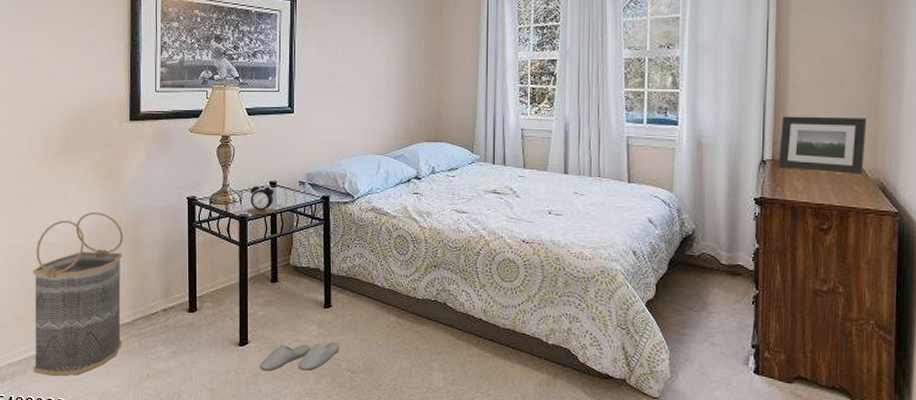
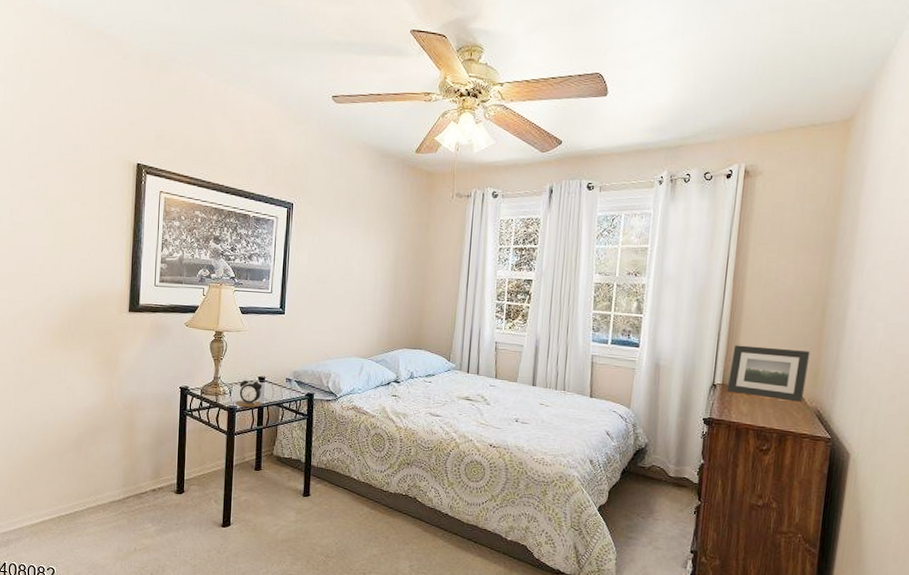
basket: present [33,212,124,376] -> none [27,396,118,546]
slippers: present [260,341,339,371] -> none [240,527,315,553]

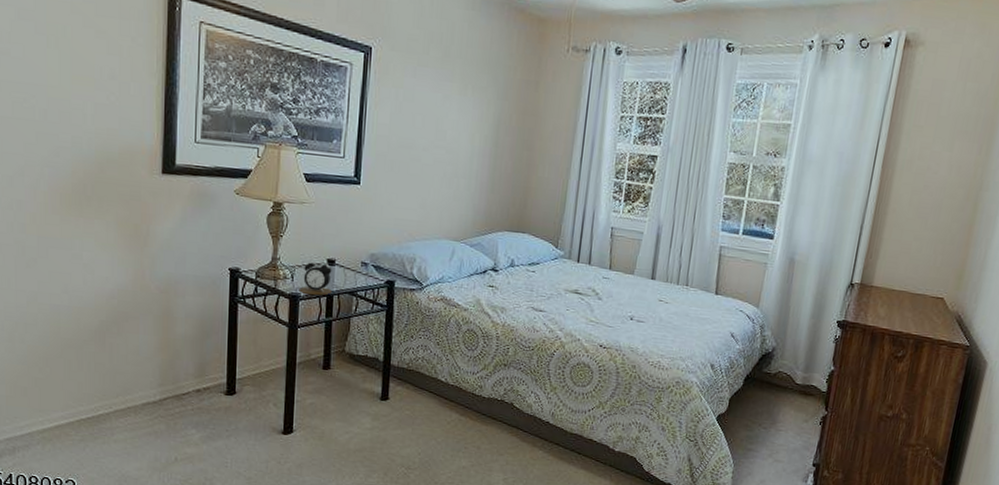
picture frame: present [726,345,810,402] -> none [864,240,957,306]

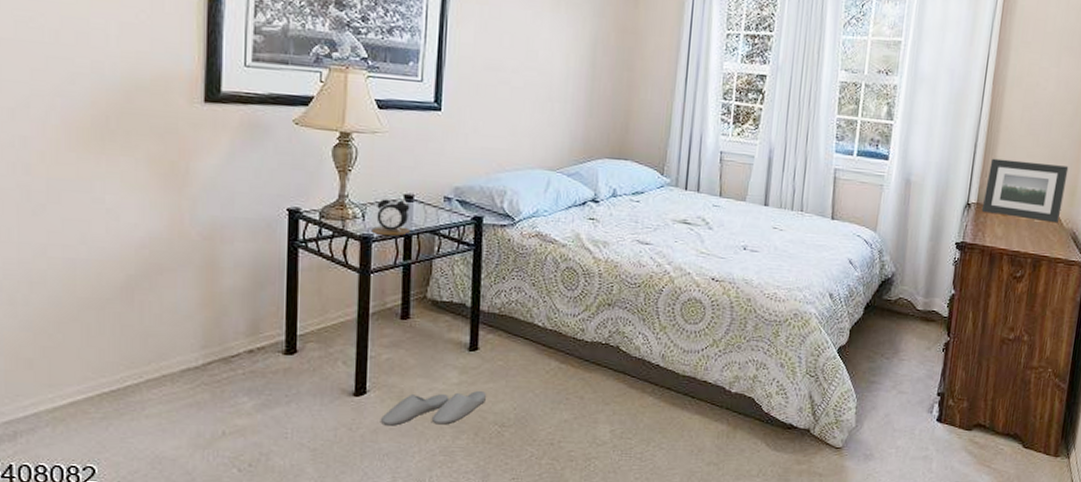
slippers: none [305,435,395,464] -> present [381,390,486,426]
picture frame: none [864,240,957,306] -> present [981,158,1069,223]

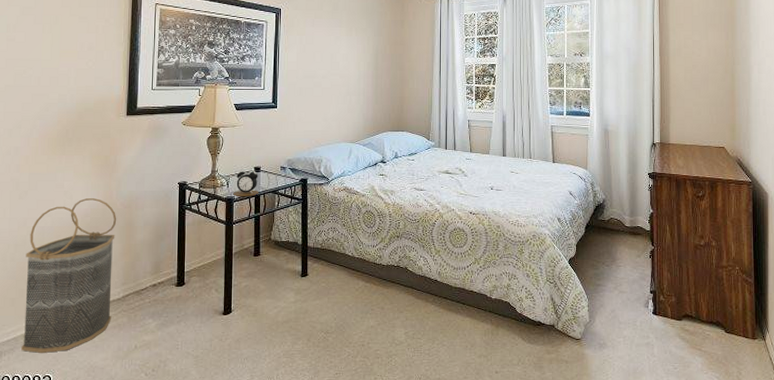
basket: none [47,221,192,436] -> present [21,198,117,353]
slippers: present [381,390,486,426] -> none [242,306,314,336]
picture frame: present [981,158,1069,223] -> none [664,109,727,153]

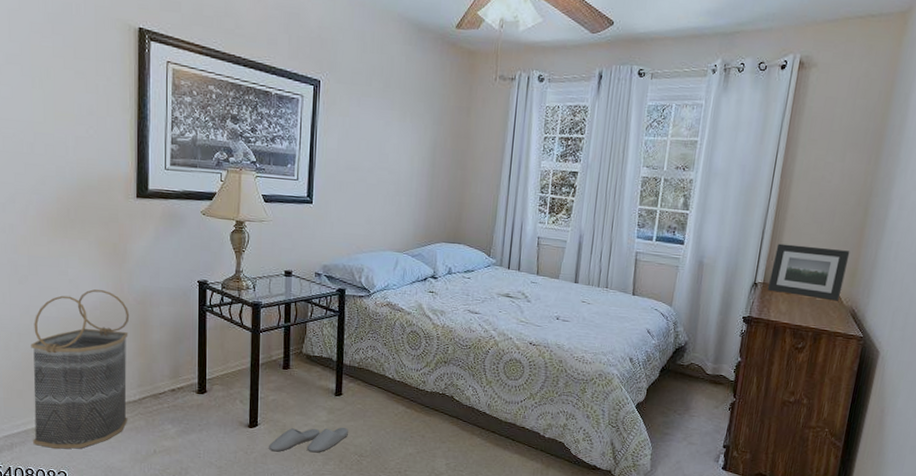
alarm clock: present [233,169,259,197] -> none [260,271,290,304]
slippers: none [242,306,314,336] -> present [269,427,348,453]
picture frame: none [664,109,727,153] -> present [767,243,850,301]

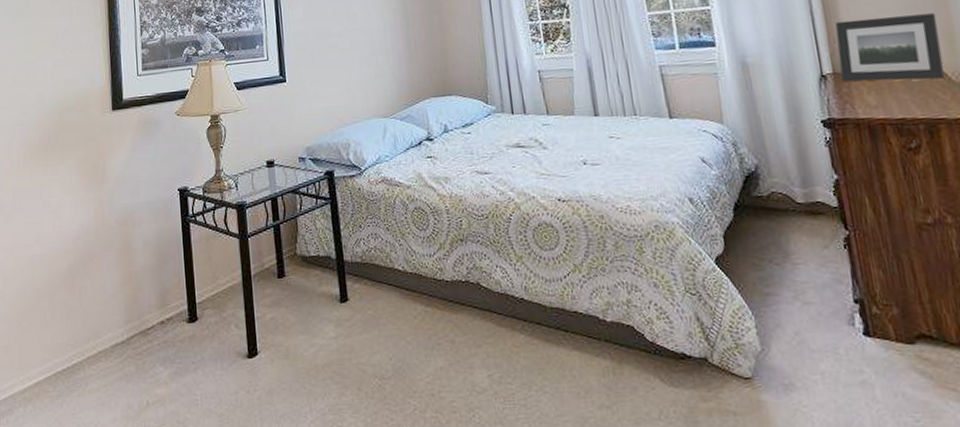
basket: present [31,289,130,449] -> none [16,216,117,414]
slippers: present [269,427,348,453] -> none [273,342,363,386]

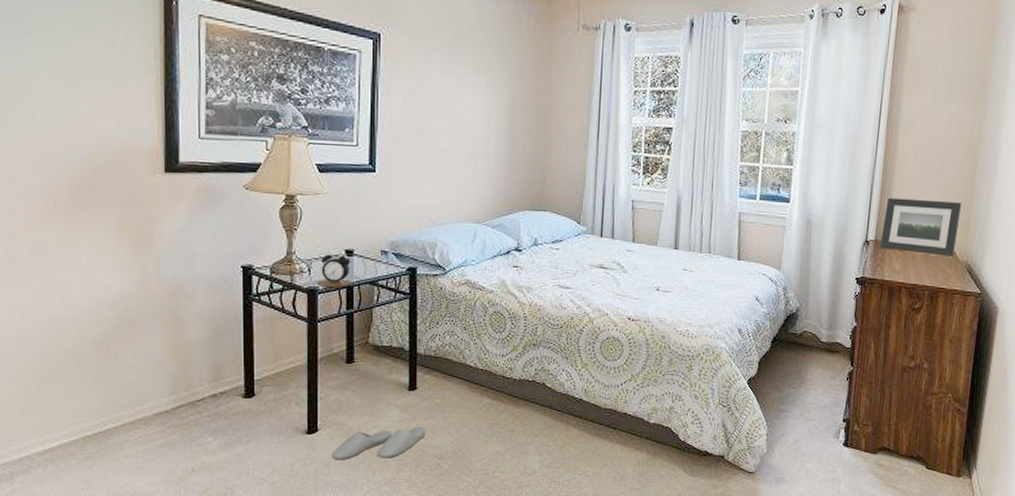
alarm clock: none [244,164,276,202] -> present [317,251,352,288]
slippers: none [273,342,363,386] -> present [332,426,425,460]

